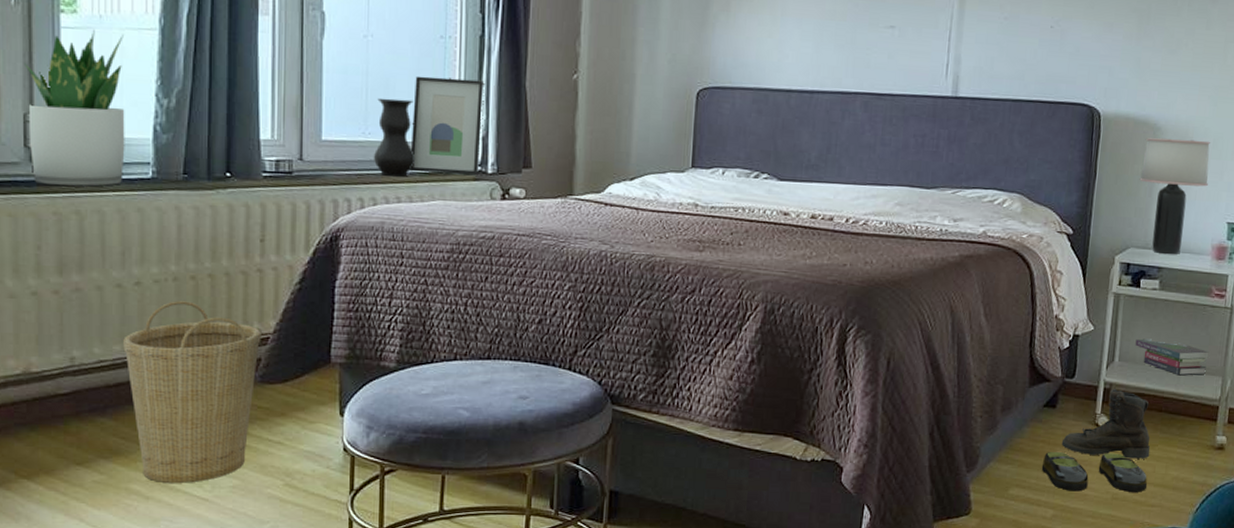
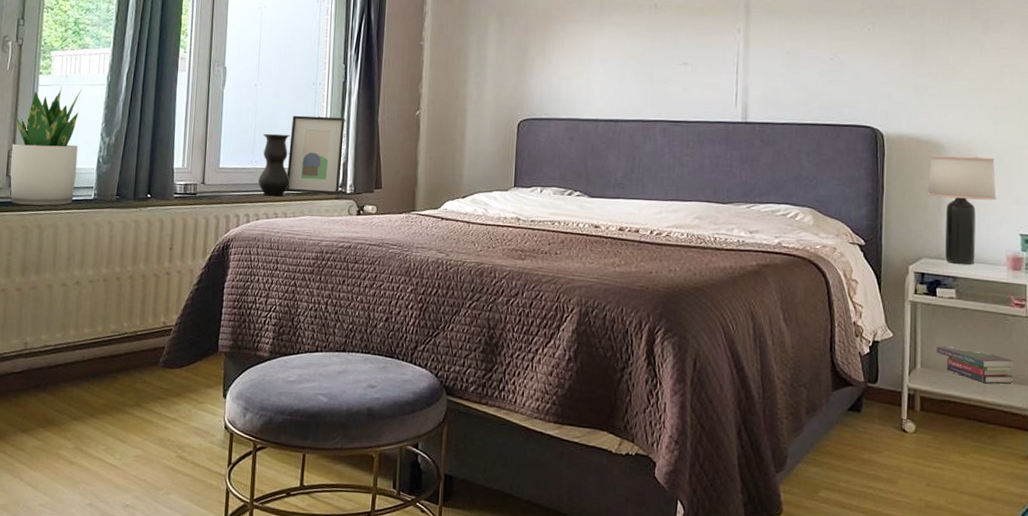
basket: present [123,301,261,483] -> none [63,297,166,452]
slippers: present [1041,451,1148,492] -> none [850,455,962,501]
boot: present [1061,389,1151,459] -> none [869,395,962,467]

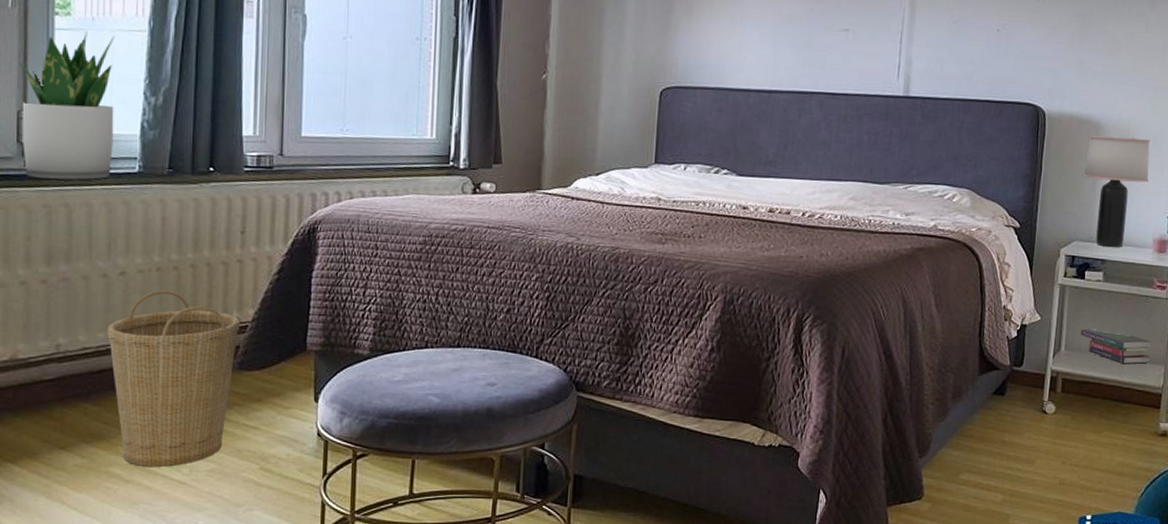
basket: none [63,297,166,452] -> present [107,290,240,467]
vase: present [257,133,291,197] -> none [350,96,391,172]
picture frame: present [285,115,346,195] -> none [385,75,458,170]

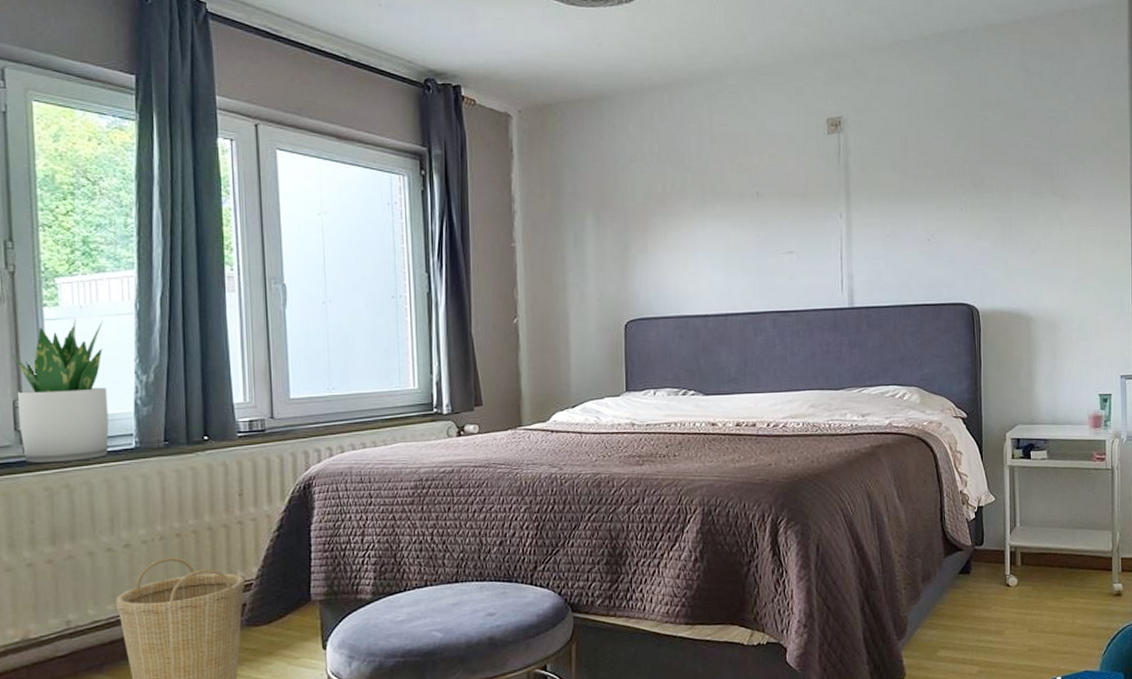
books: present [1080,328,1152,365] -> none [1033,503,1098,534]
table lamp: present [1083,136,1150,247] -> none [1019,325,1078,427]

